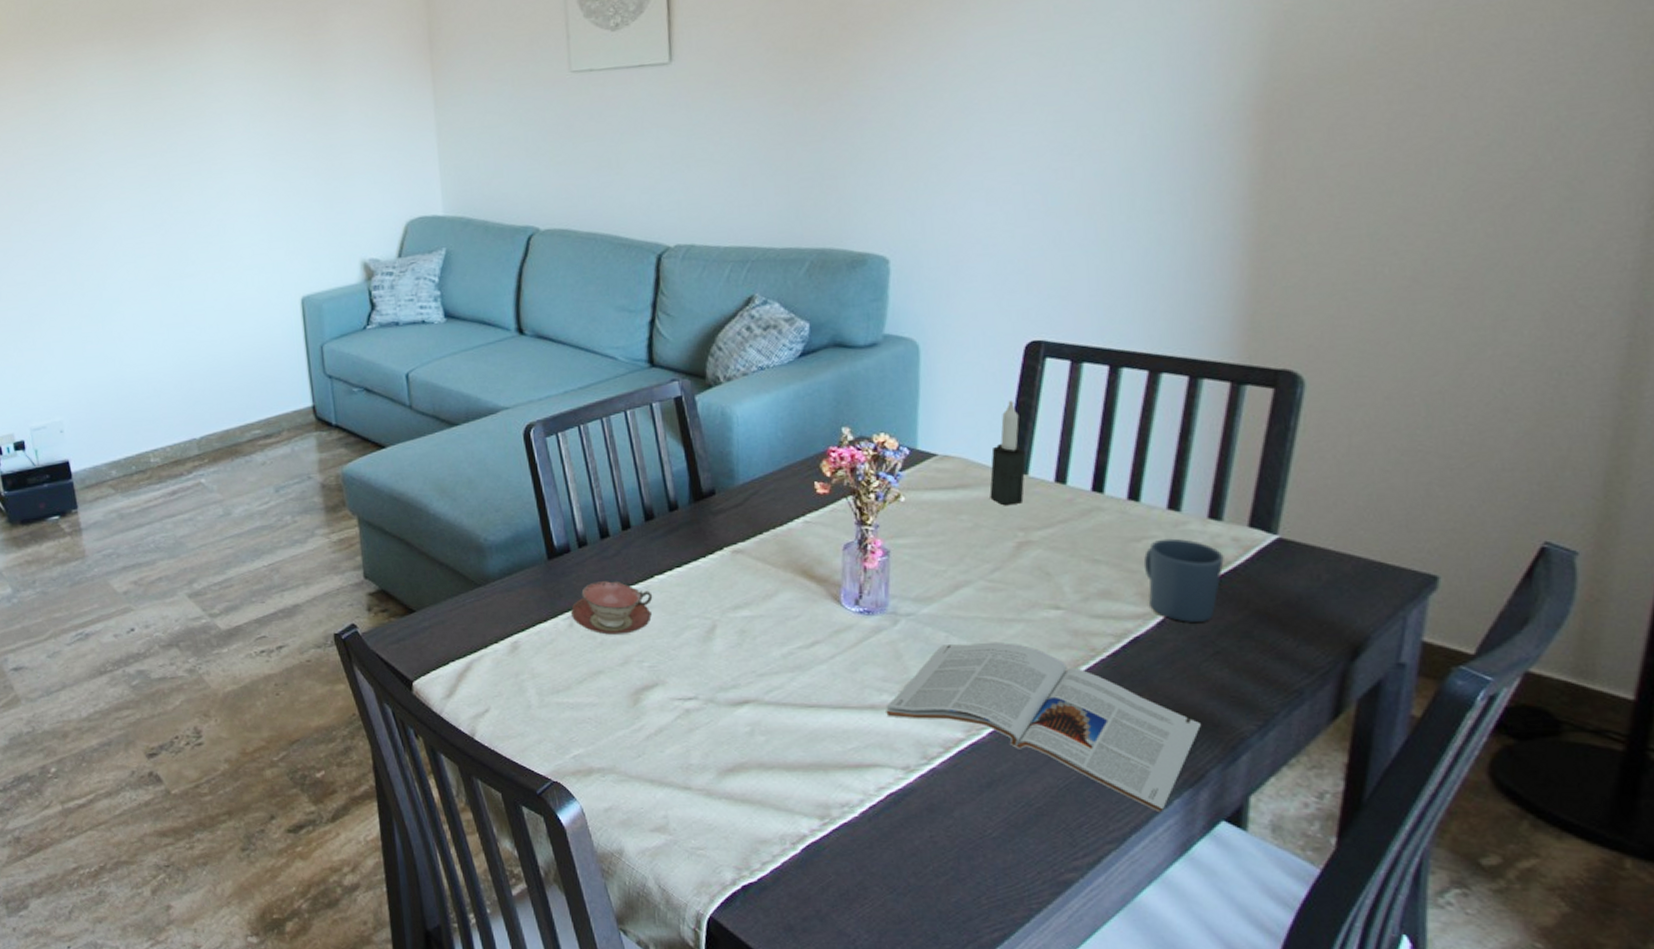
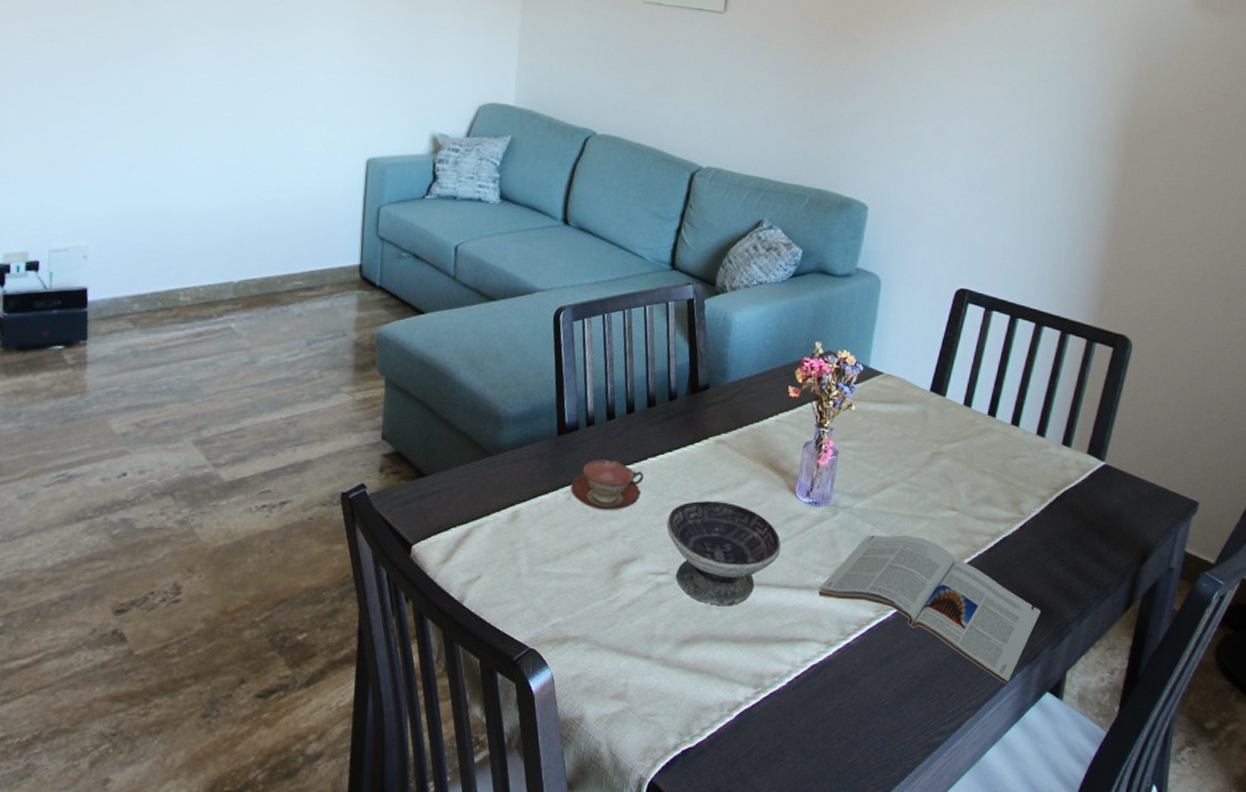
bowl: none [687,617,831,732] -> present [667,501,781,607]
candle: present [989,401,1026,506] -> none [917,335,946,421]
mug: present [1143,538,1224,622] -> none [1016,458,1069,527]

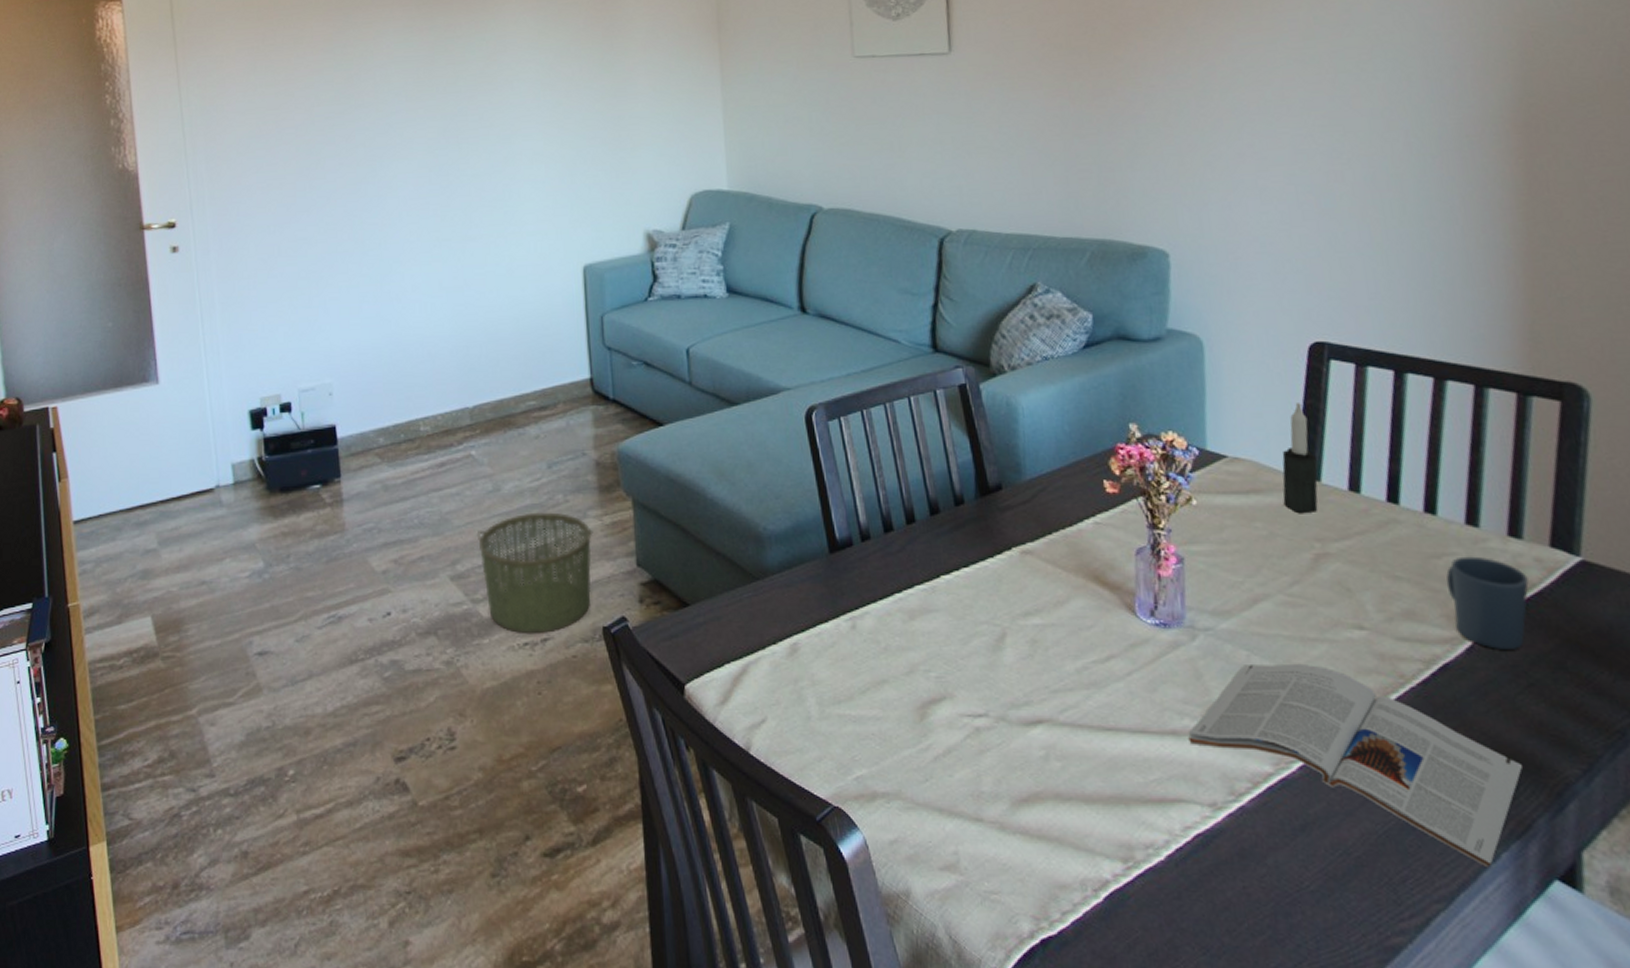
basket: none [226,385,344,497] -> present [476,512,593,633]
teacup: present [571,459,644,511] -> none [853,579,939,641]
bowl: present [667,501,781,607] -> none [975,626,1129,757]
candle: none [917,335,946,421] -> present [1282,403,1318,514]
mug: none [1016,458,1069,527] -> present [1445,556,1529,649]

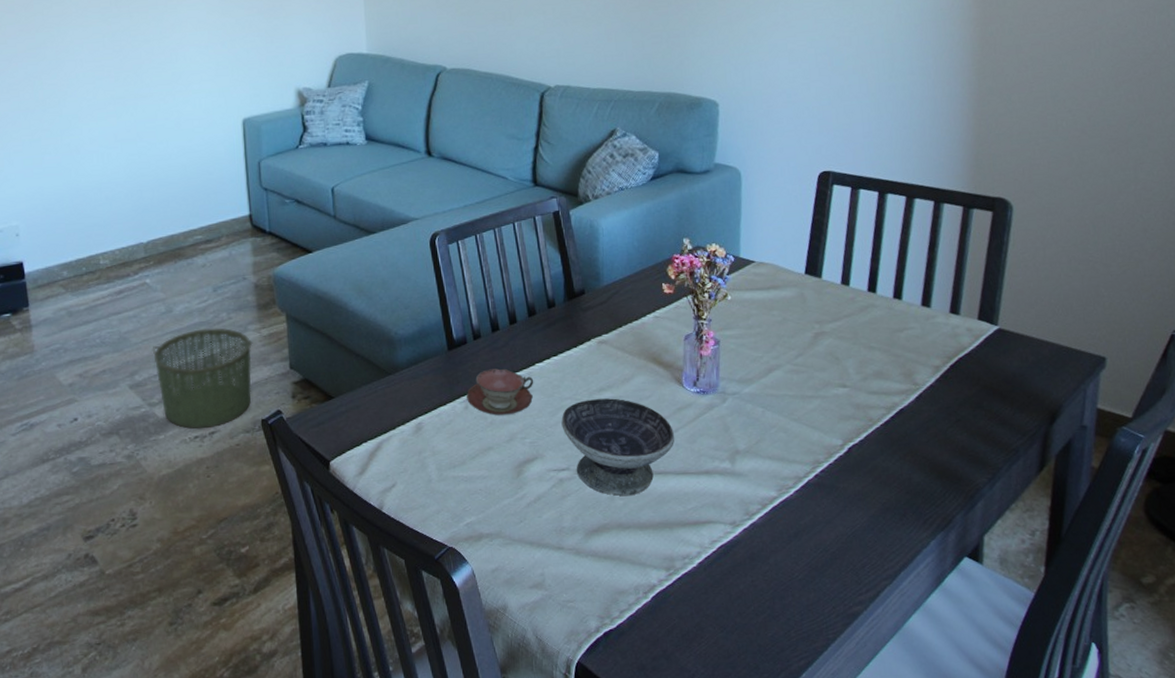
teacup: none [853,579,939,641] -> present [467,368,534,416]
bowl: none [975,626,1129,757] -> present [561,398,675,496]
magazine: present [1188,663,1524,868] -> none [717,415,949,553]
candle: present [1282,403,1318,514] -> none [794,219,820,303]
mug: present [1445,556,1529,649] -> none [905,329,962,396]

